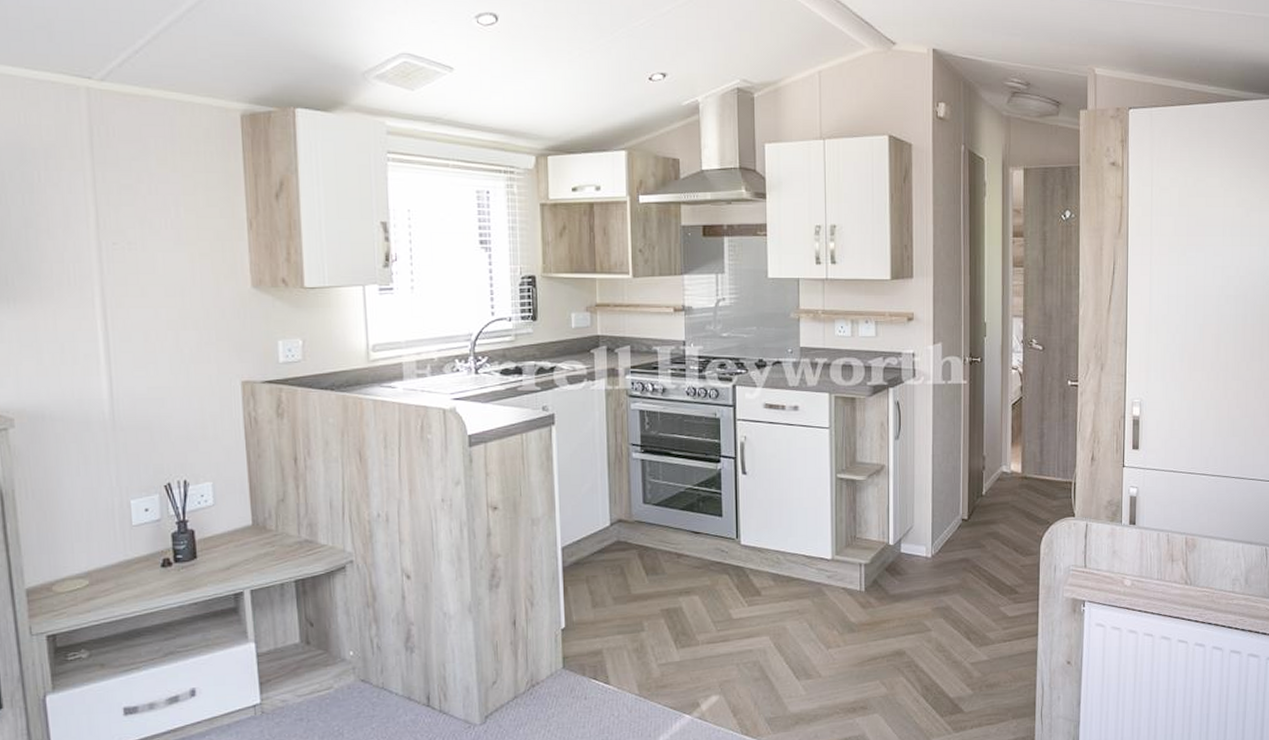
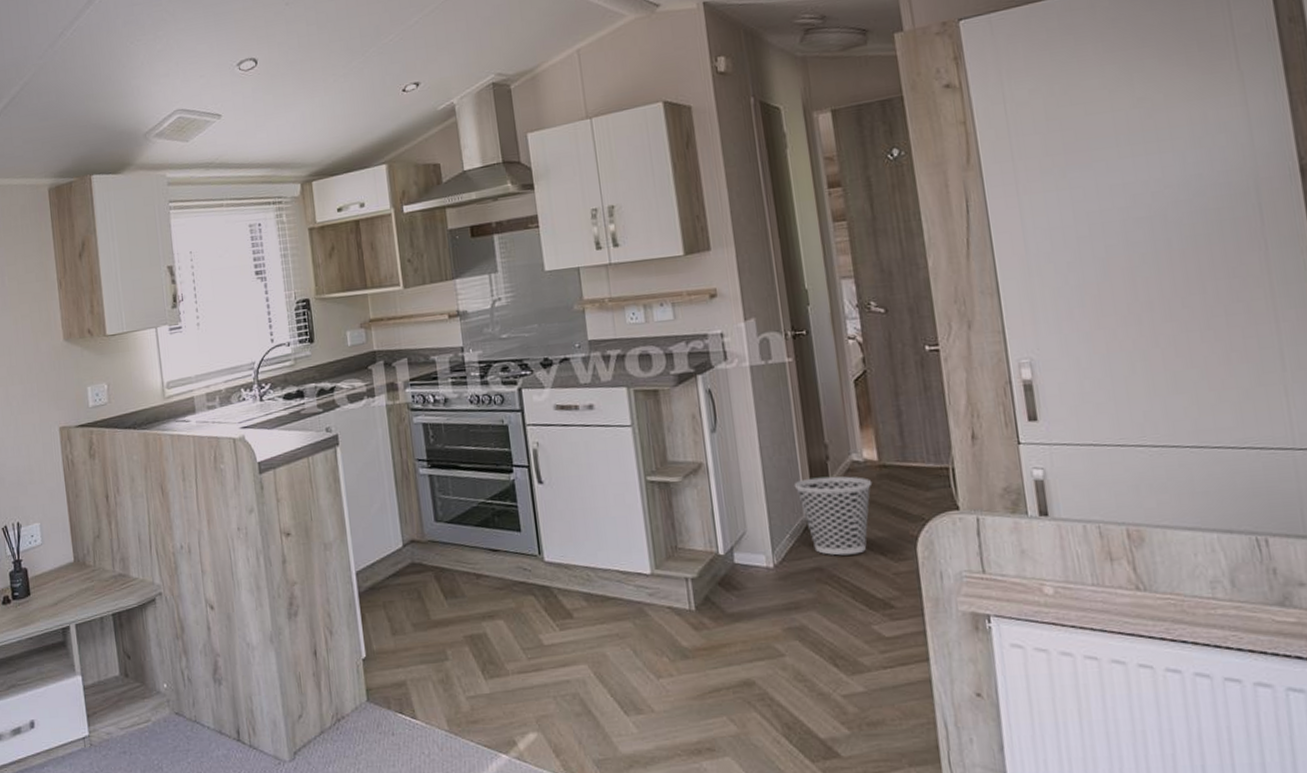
wastebasket: none [955,483,1015,550] -> present [793,476,873,556]

